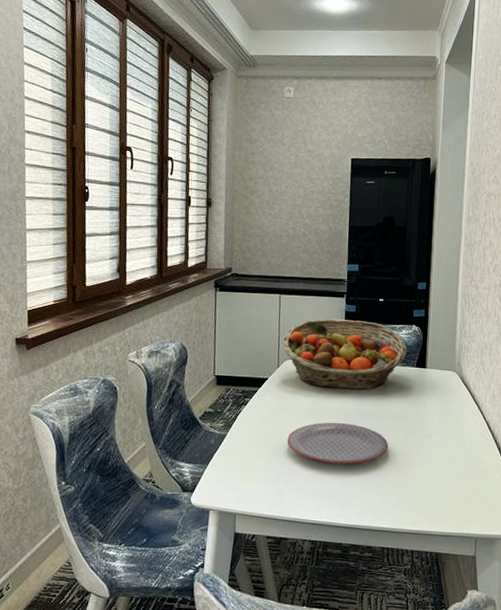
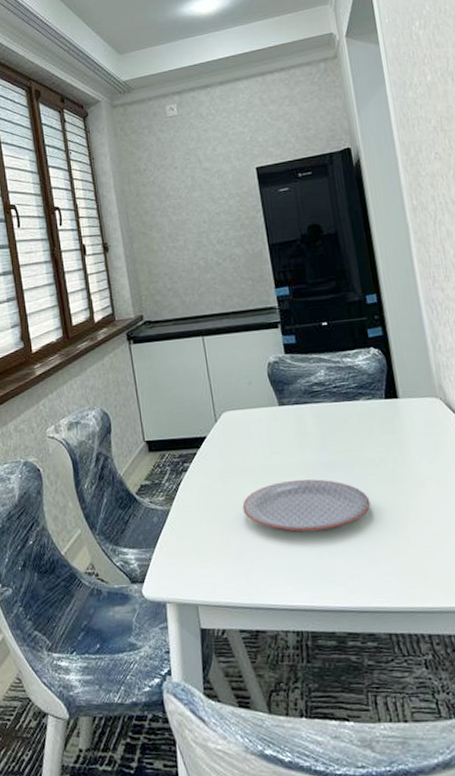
fruit basket: present [282,319,407,390] -> none [215,352,370,440]

